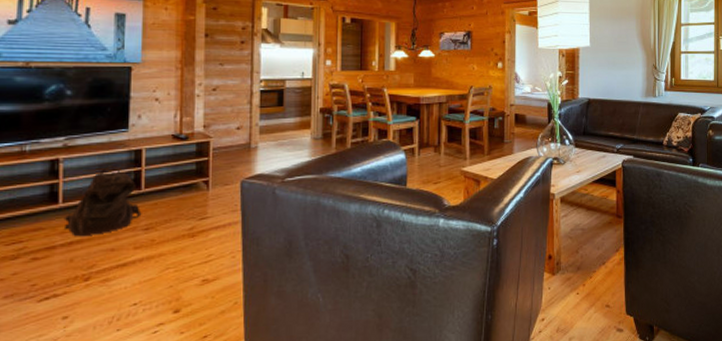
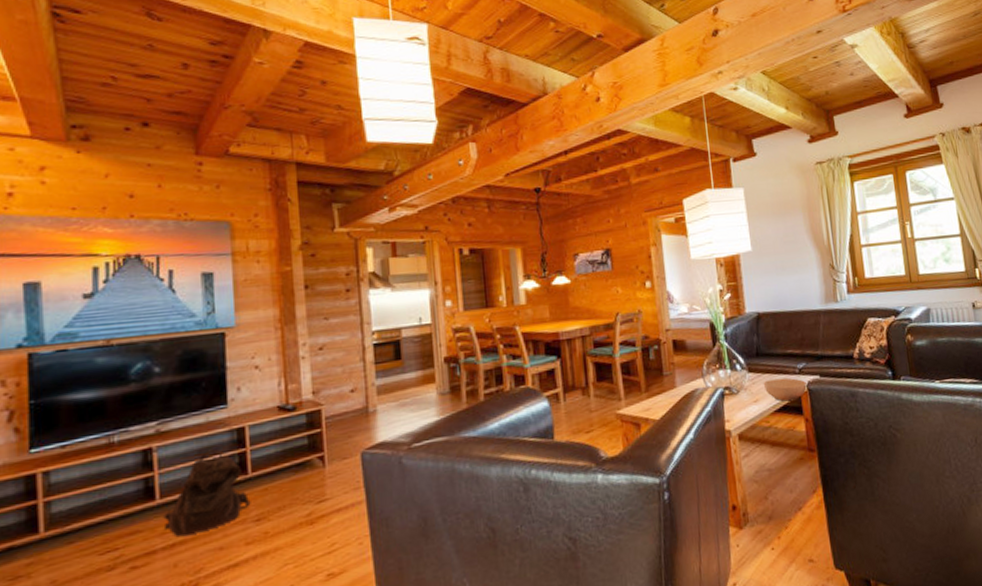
bowl: none [586,155,622,175] -> present [763,378,807,402]

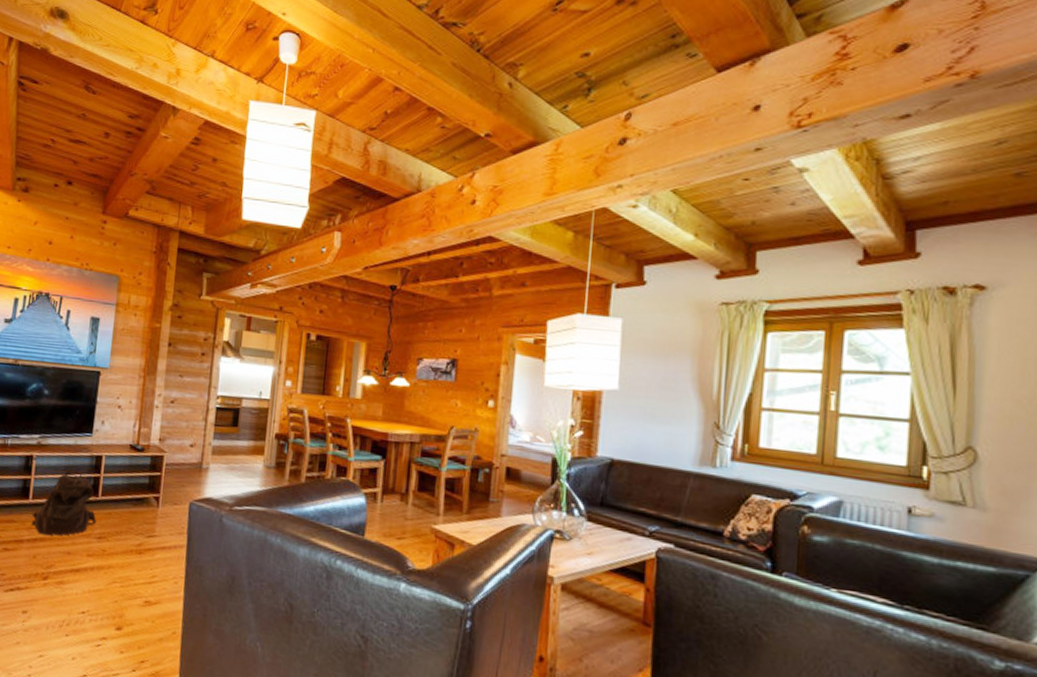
bowl: present [763,378,807,402] -> none [602,534,656,565]

